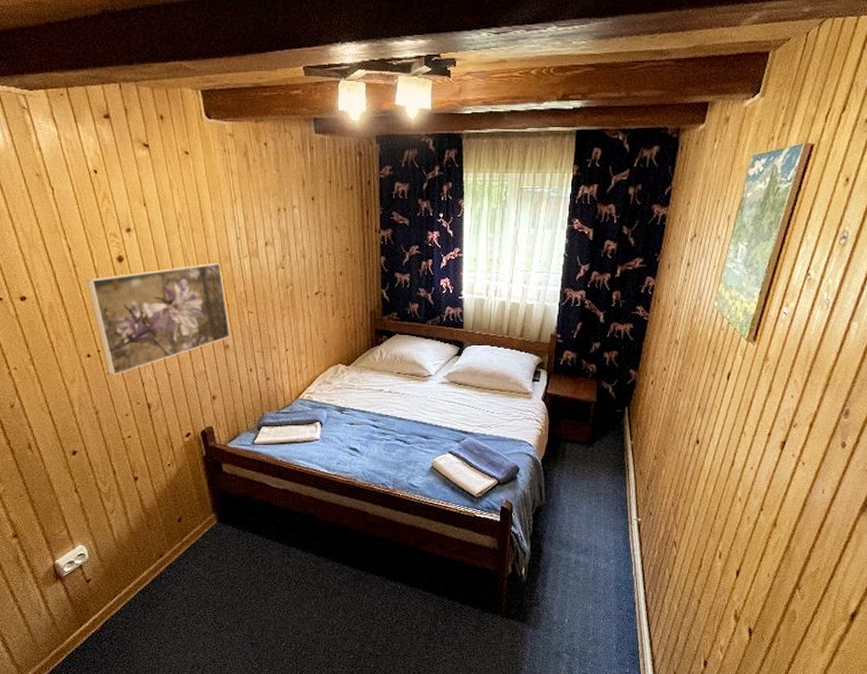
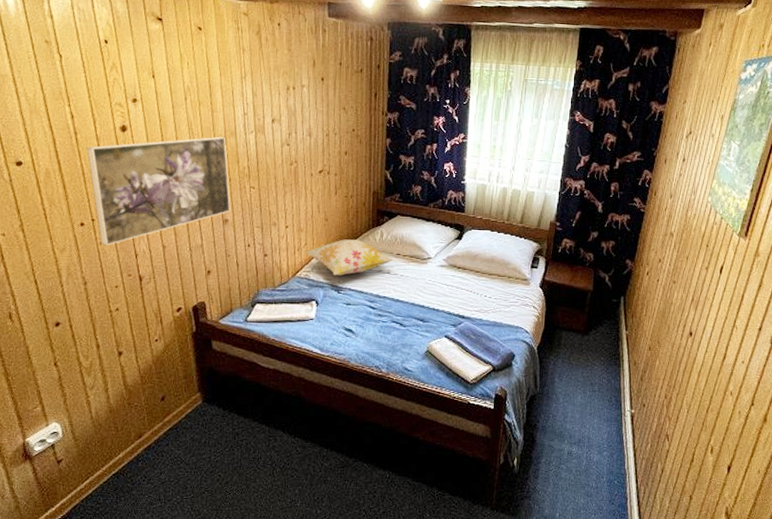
decorative pillow: none [307,360,394,396] -> present [305,239,394,276]

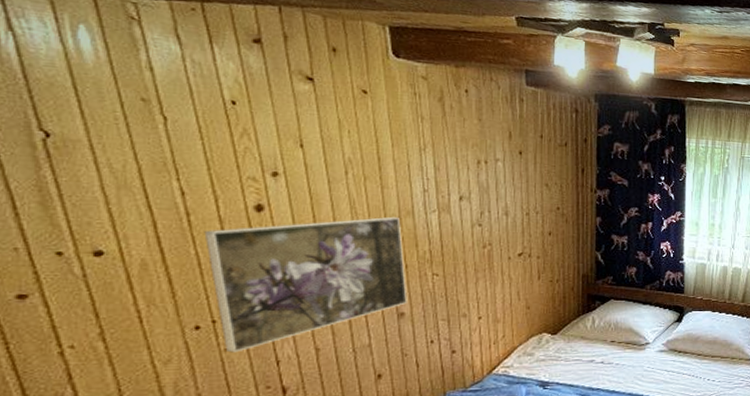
decorative pillow: present [305,239,394,276] -> none [503,328,607,369]

